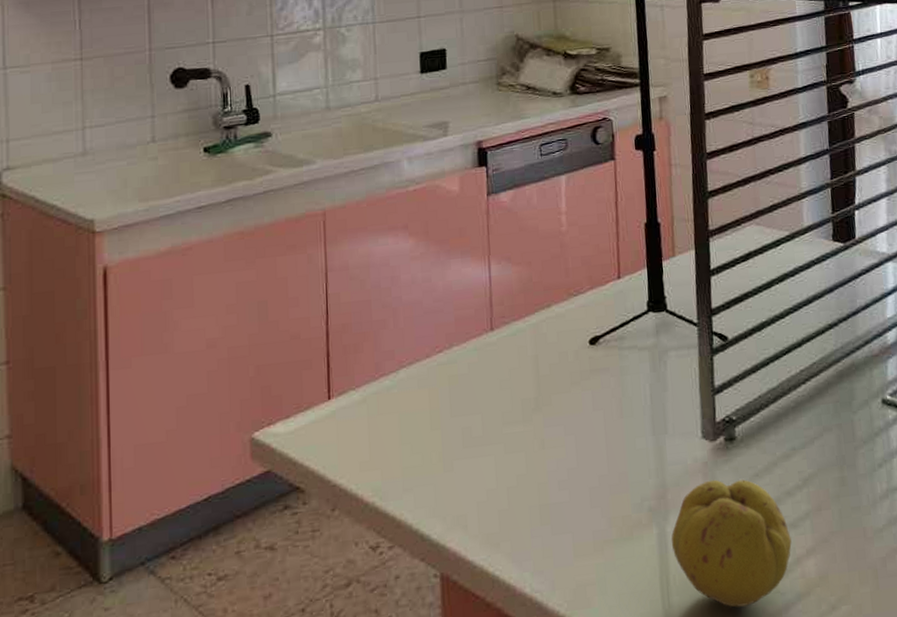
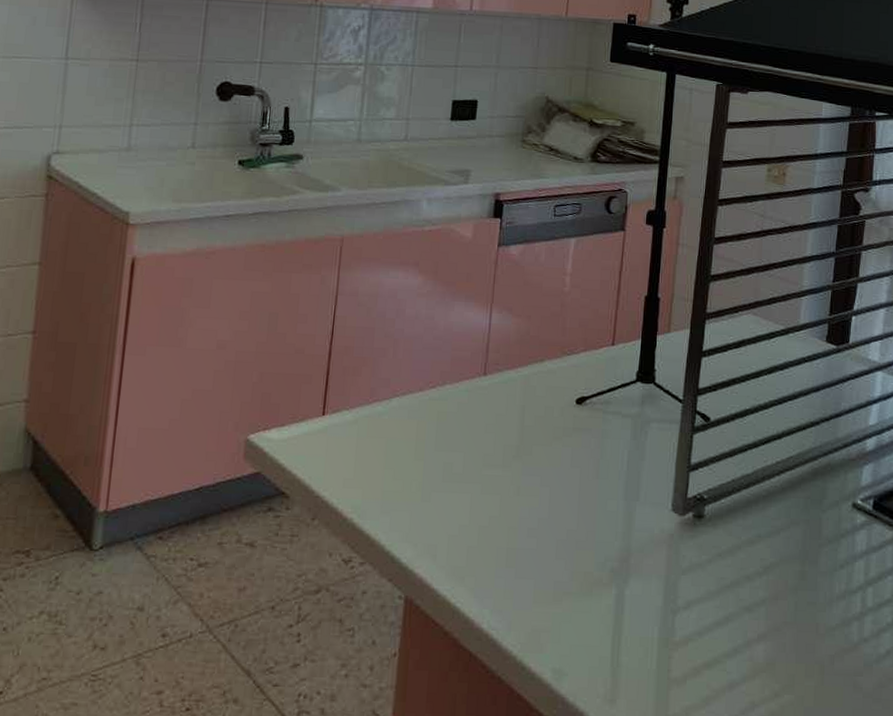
fruit: present [671,479,792,608] -> none [627,552,745,678]

